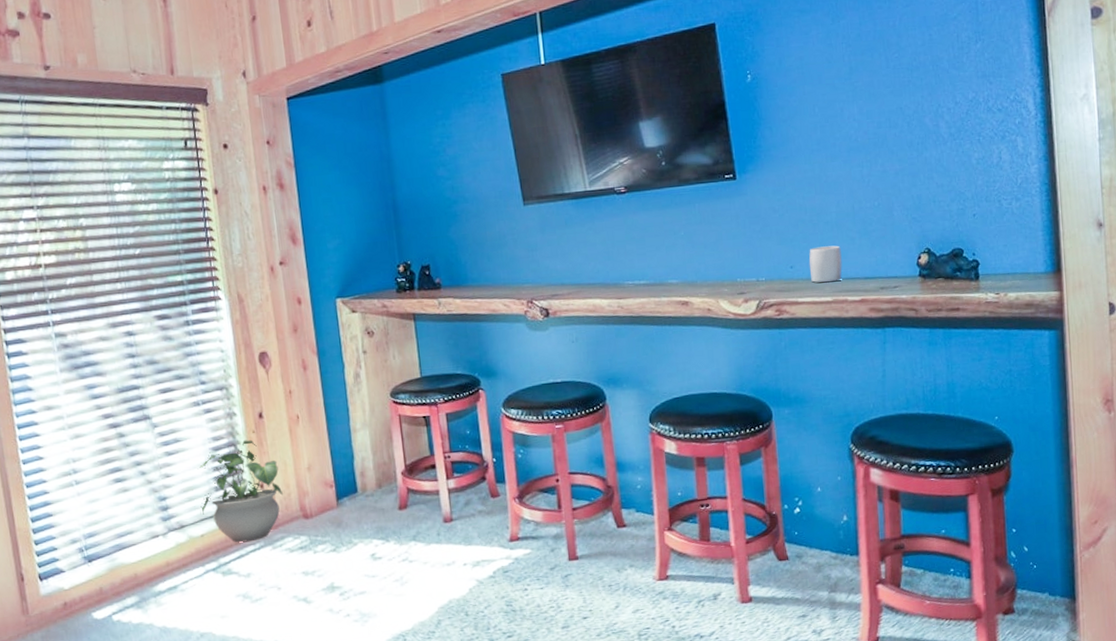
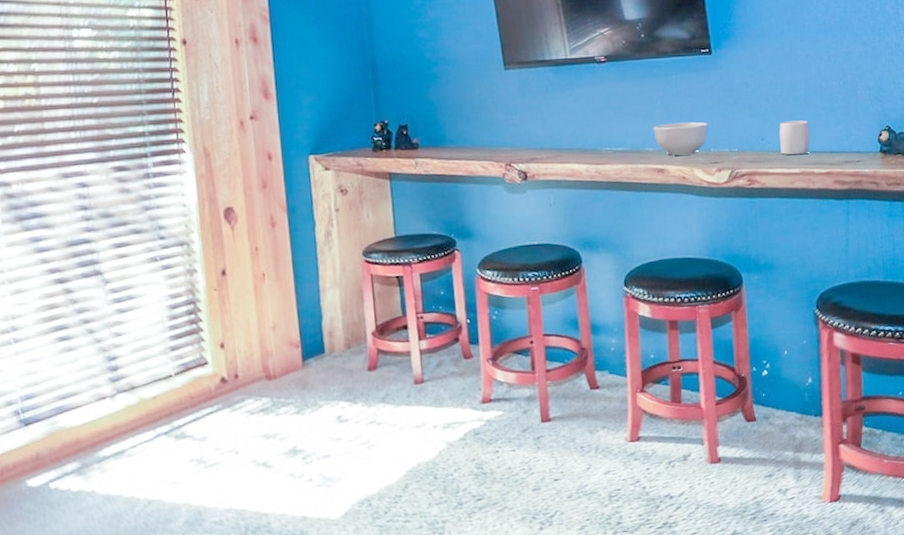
potted plant: present [197,439,283,543] -> none [152,297,245,405]
bowl: none [676,251,734,288] -> present [653,122,709,156]

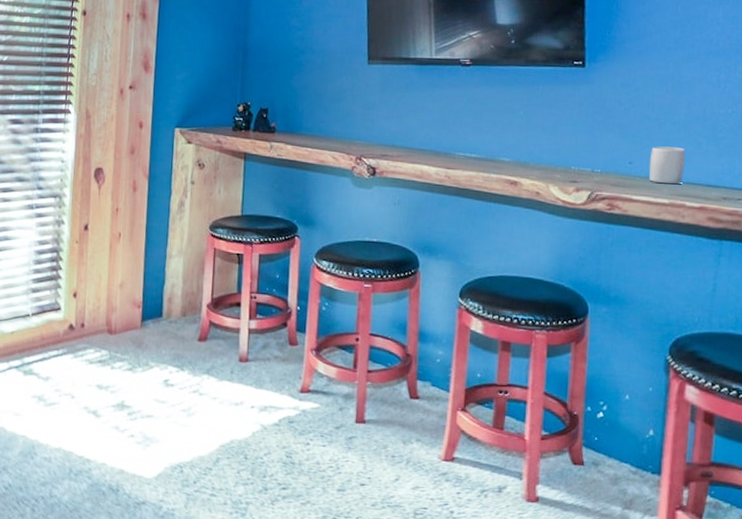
bowl: present [653,122,709,156] -> none [511,135,572,170]

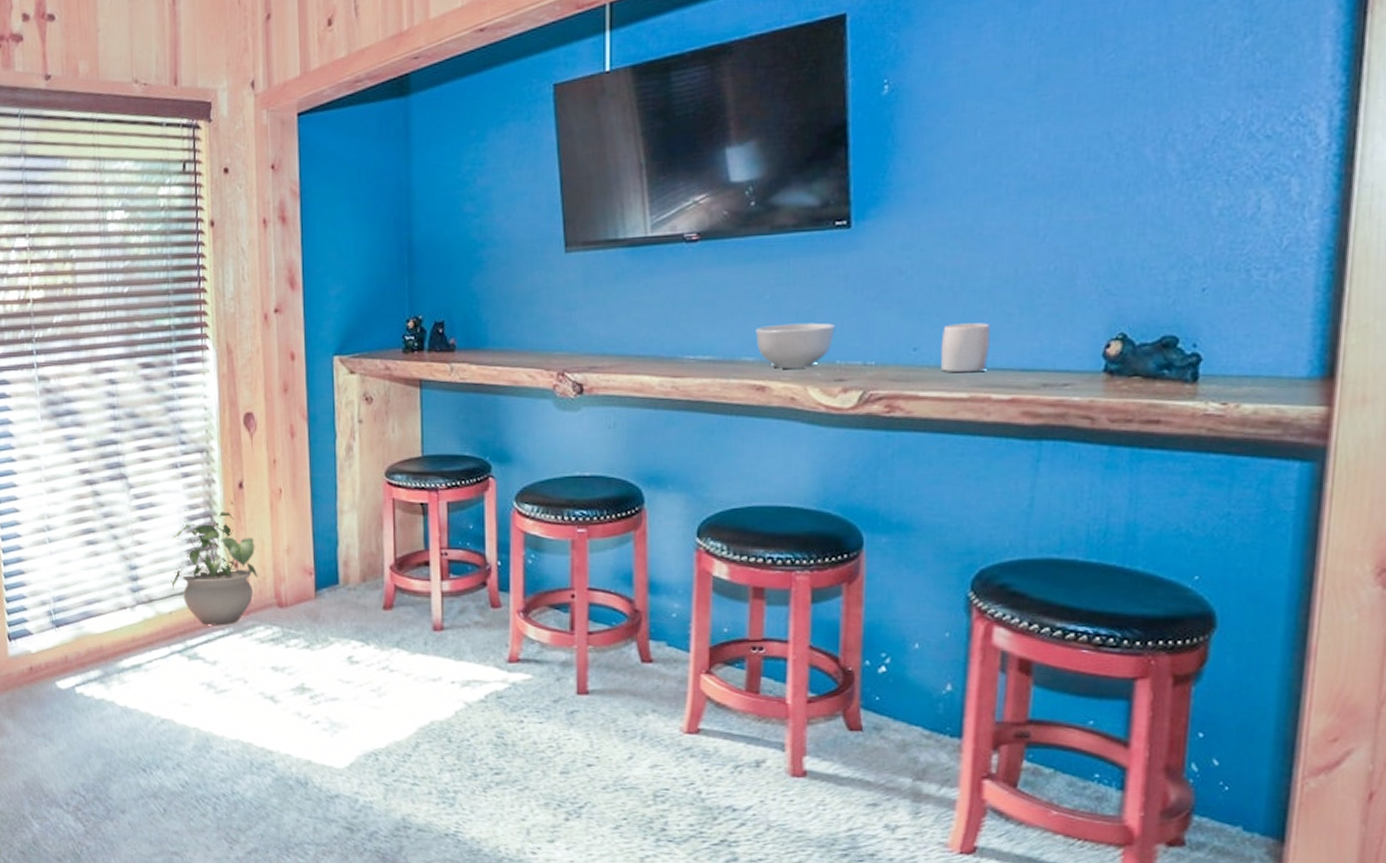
potted plant: none [14,248,94,347] -> present [170,511,258,626]
bowl: none [511,135,572,170] -> present [755,322,835,369]

